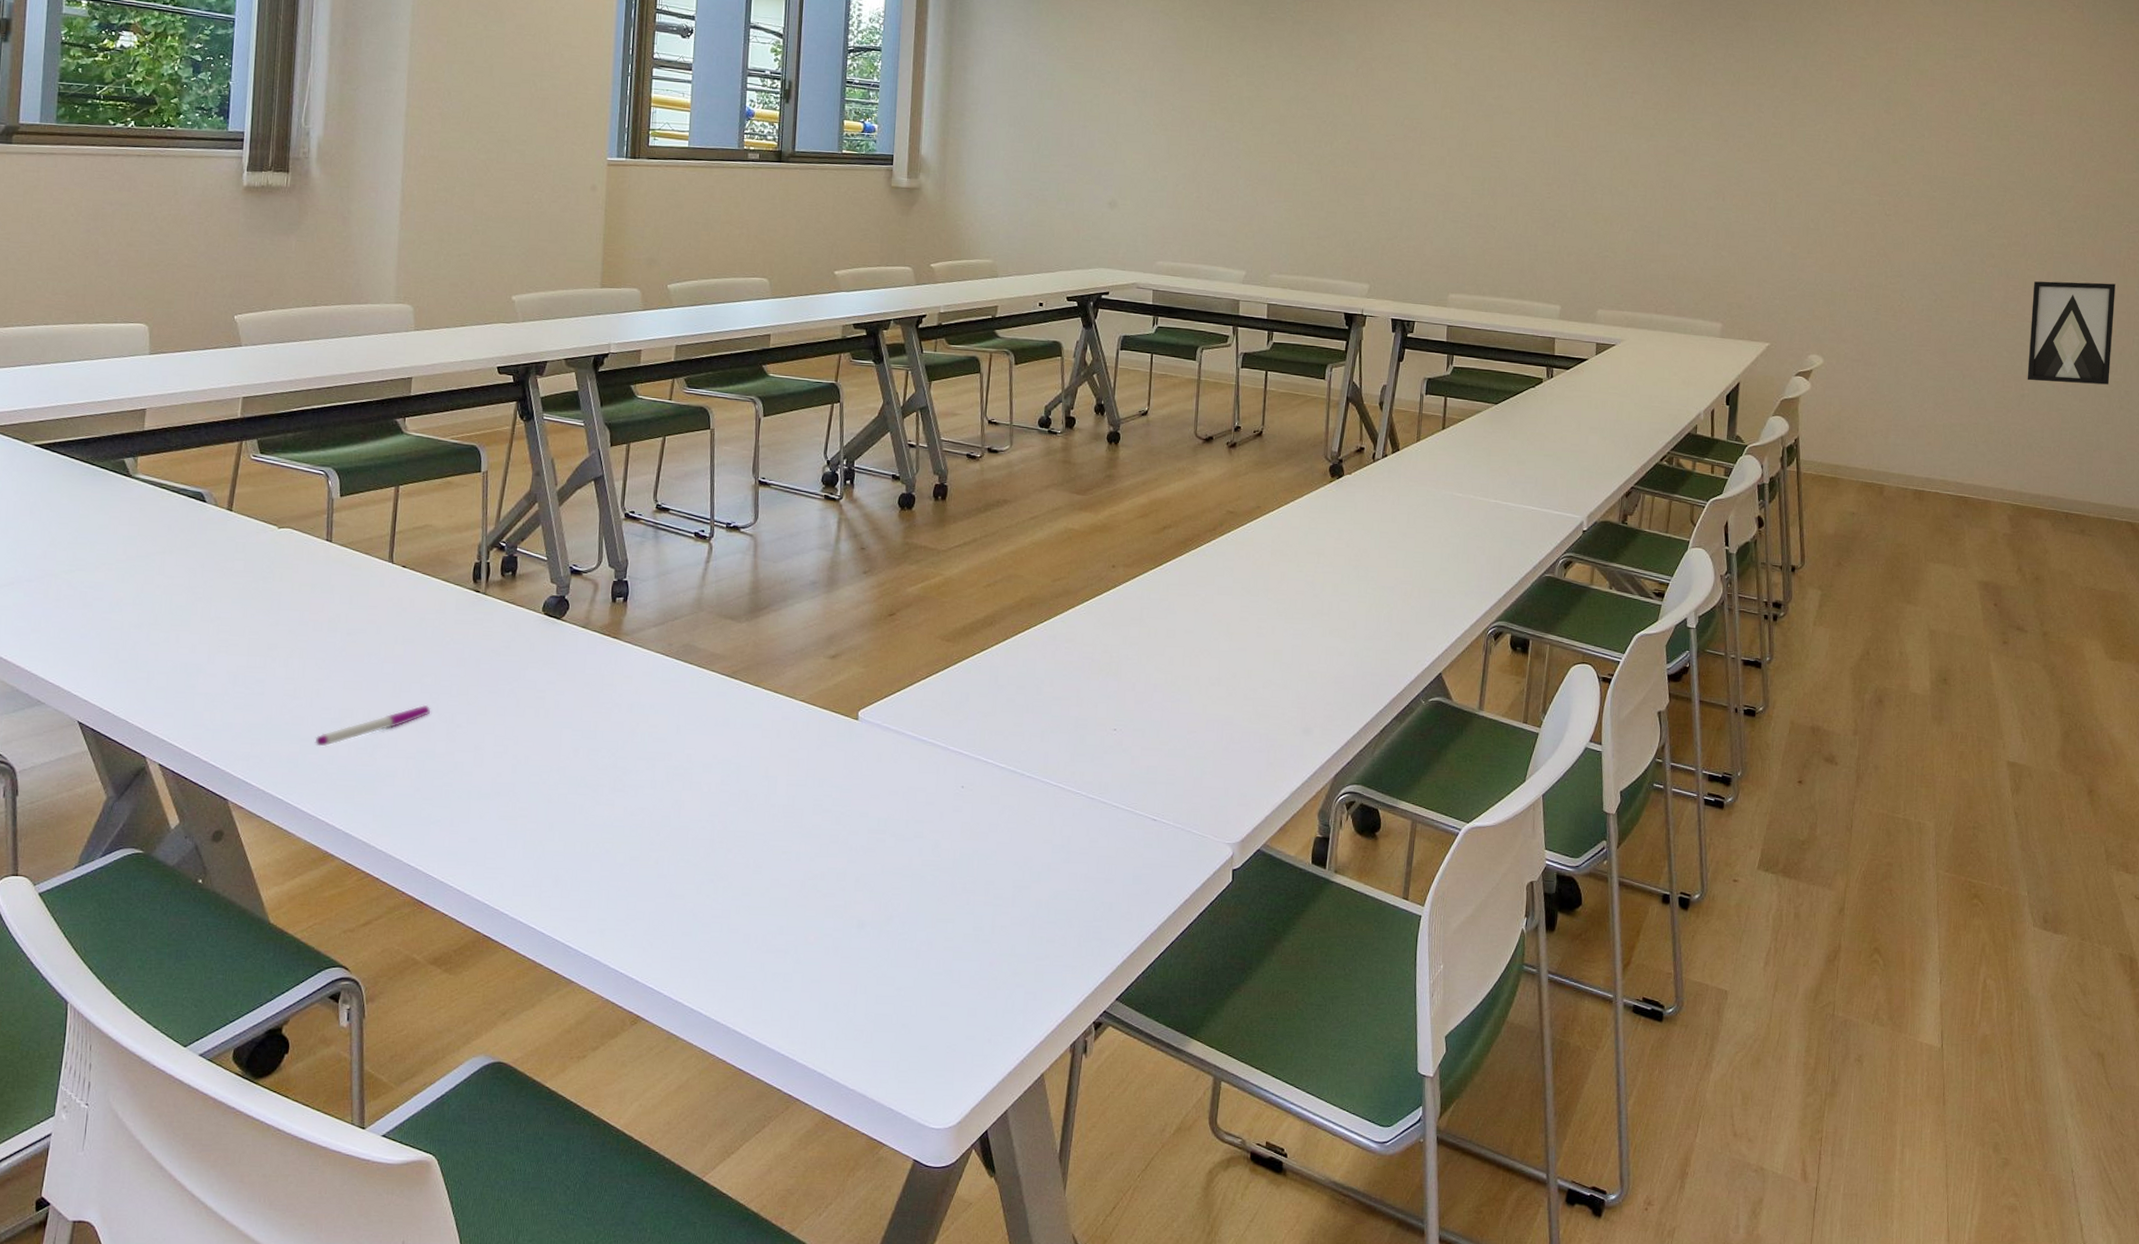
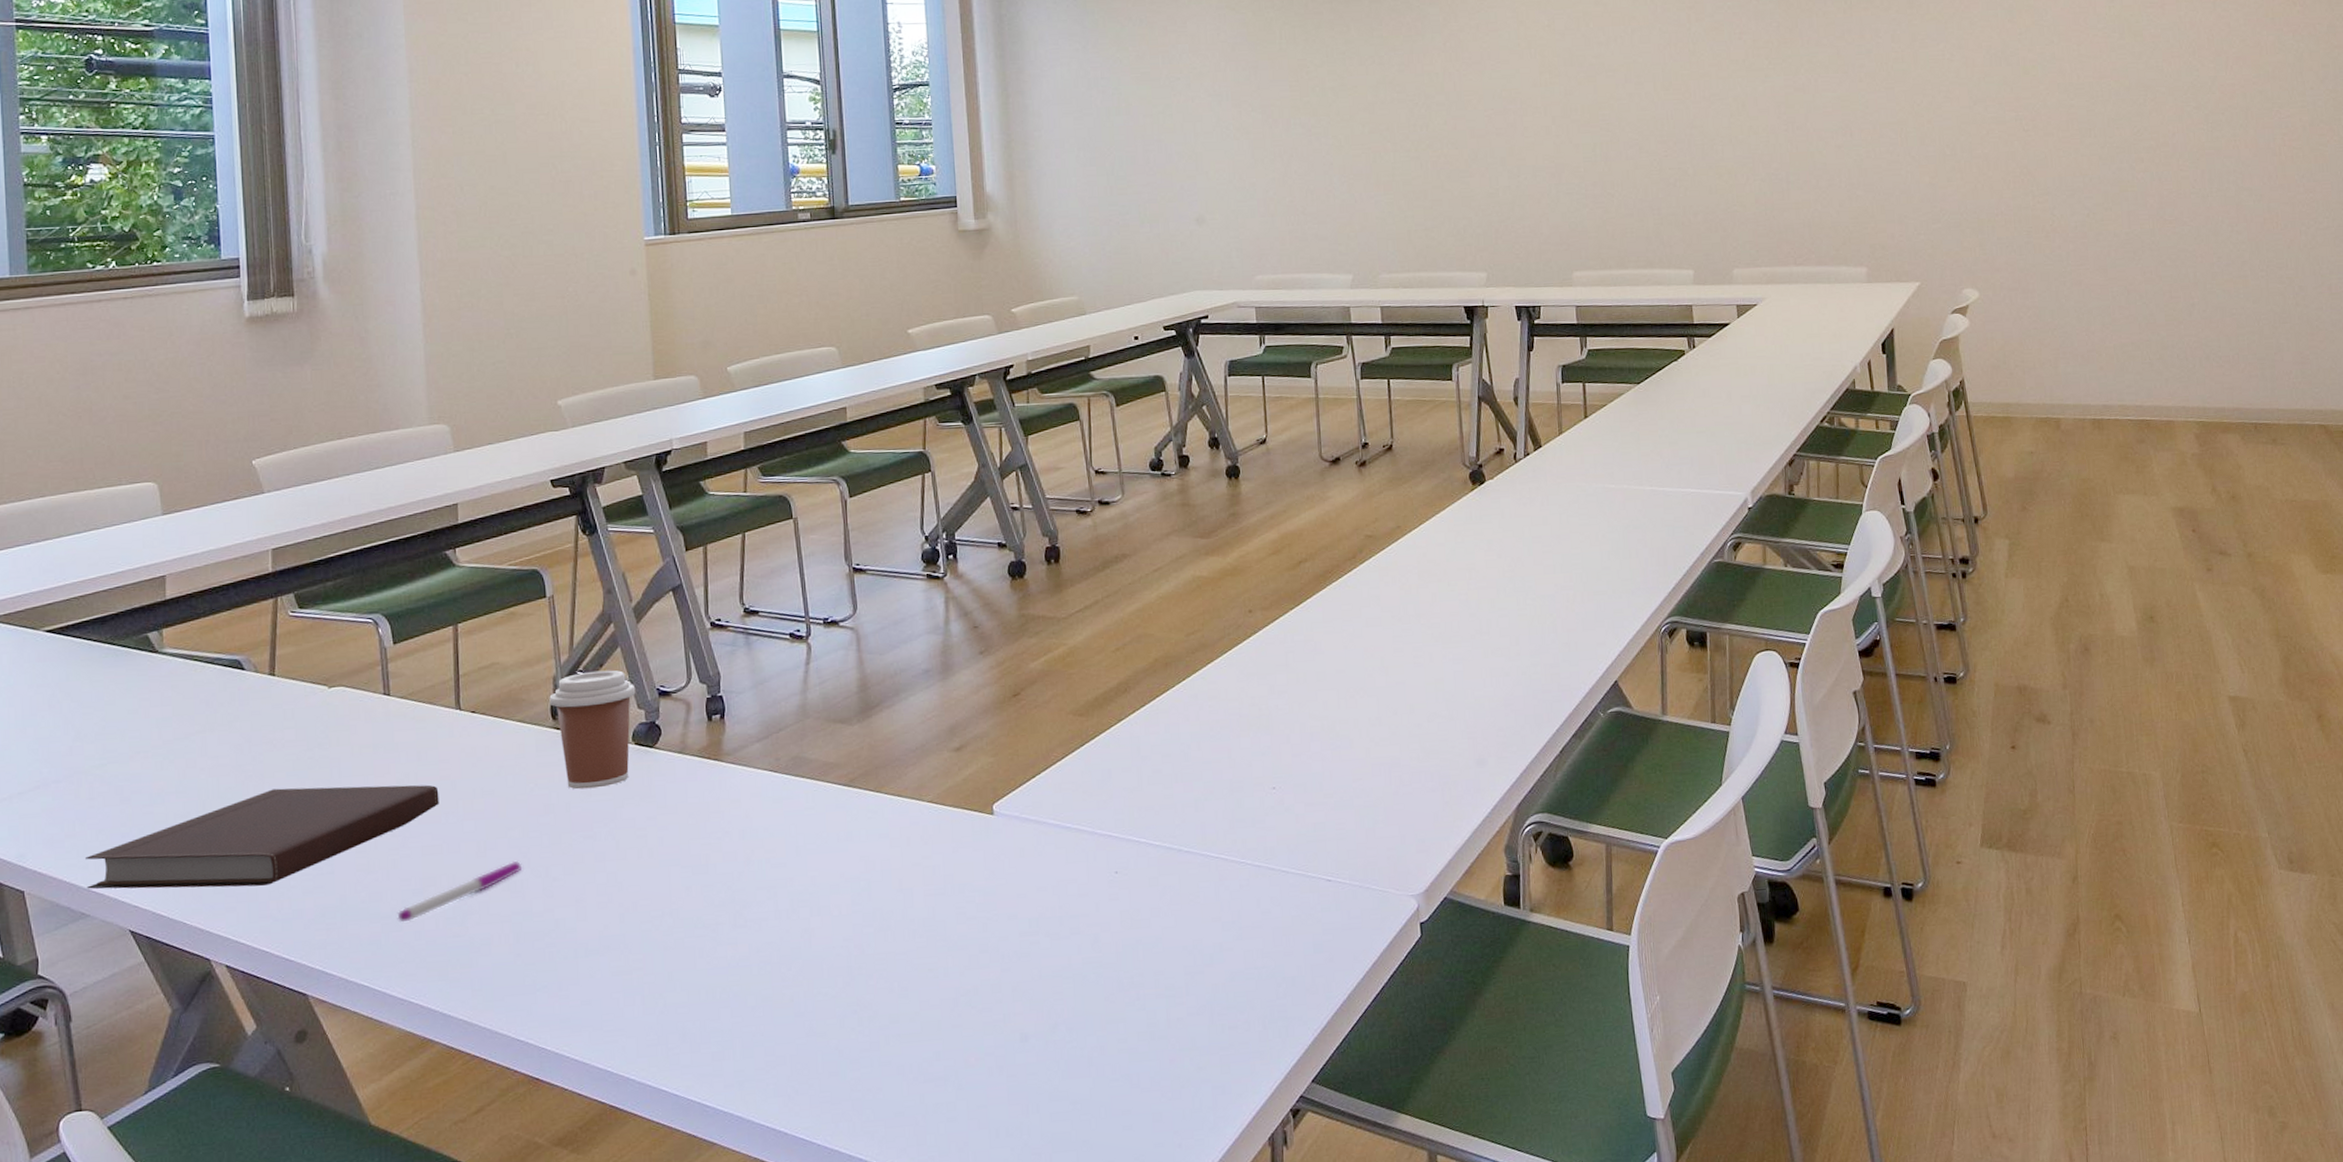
notebook: none [45,612,365,697] -> present [85,784,439,889]
coffee cup: none [473,543,551,650] -> present [549,670,636,790]
wall art: present [2027,281,2116,385] -> none [2189,174,2282,288]

